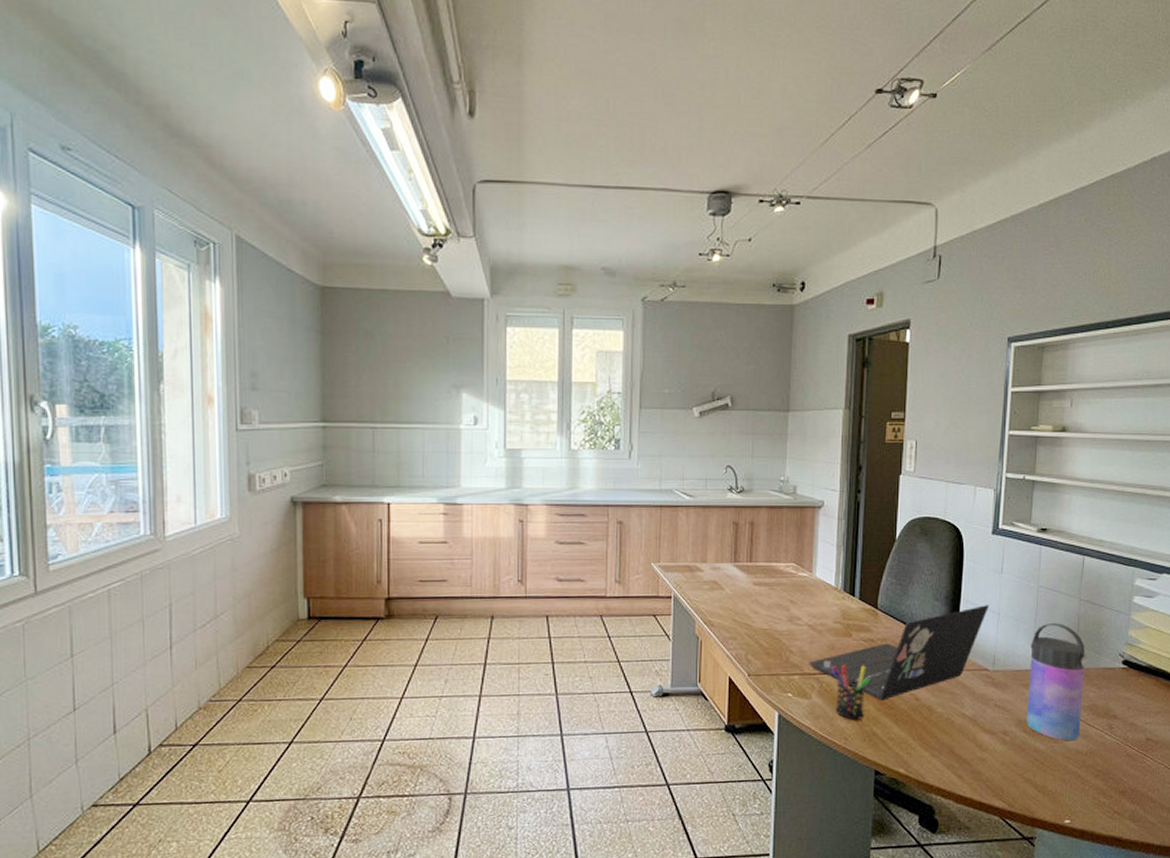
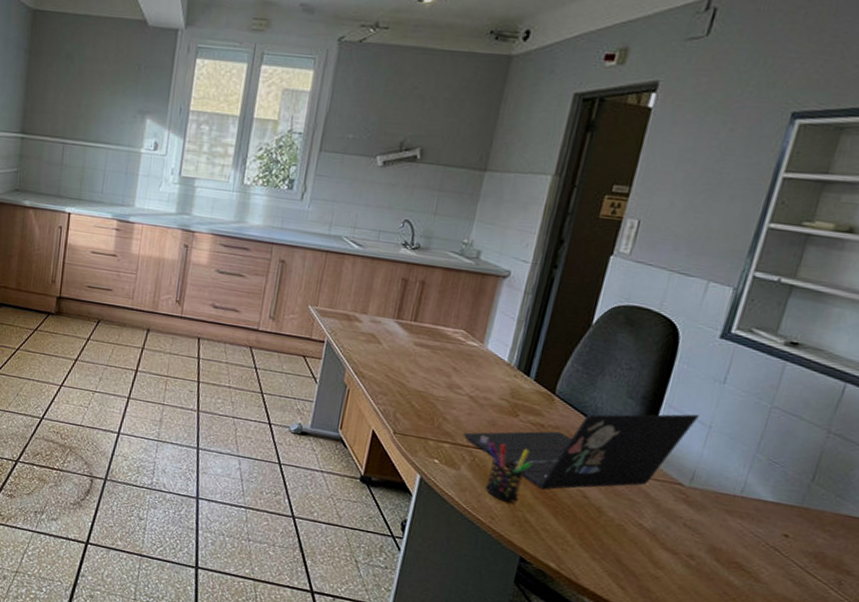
water bottle: present [1026,622,1088,741] -> none [721,450,825,586]

